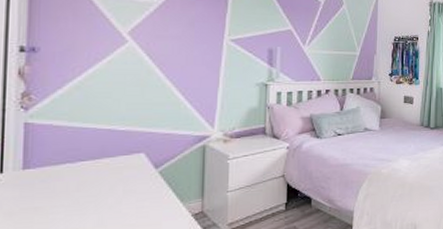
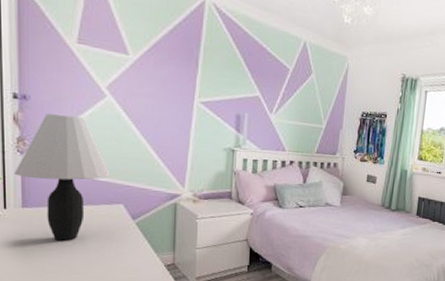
table lamp: none [16,65,130,202] -> present [15,113,110,241]

